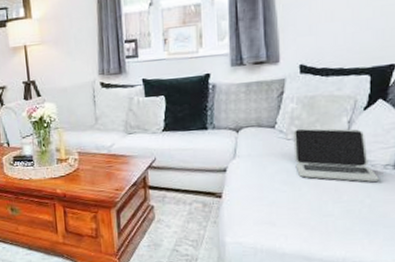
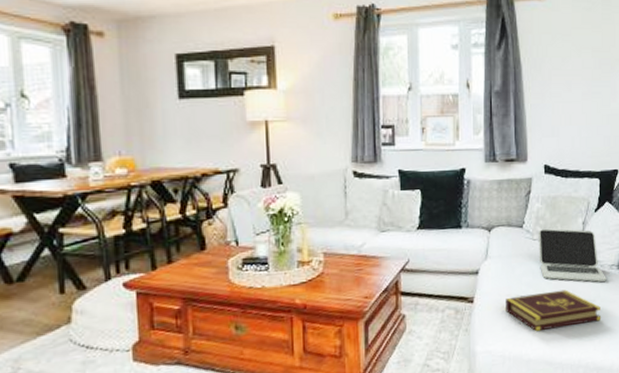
book: none [256,188,371,227] -> present [506,289,600,331]

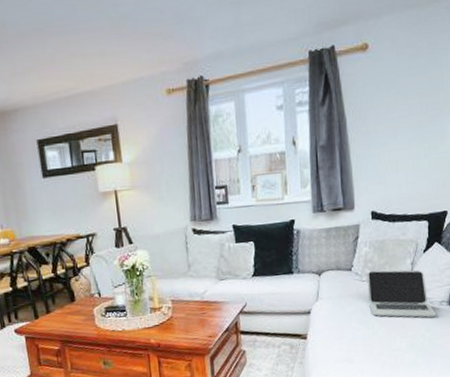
book: present [506,289,600,331] -> none [337,325,430,363]

